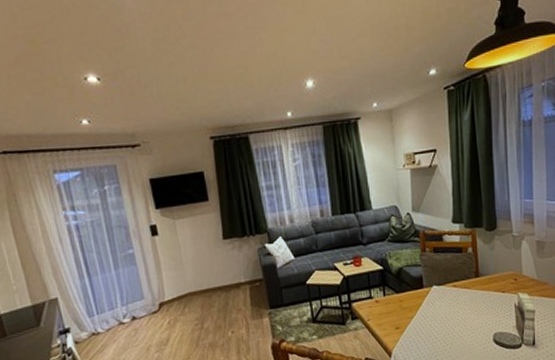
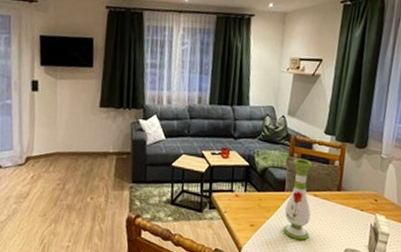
vase: none [426,251,456,334] -> present [282,158,312,241]

